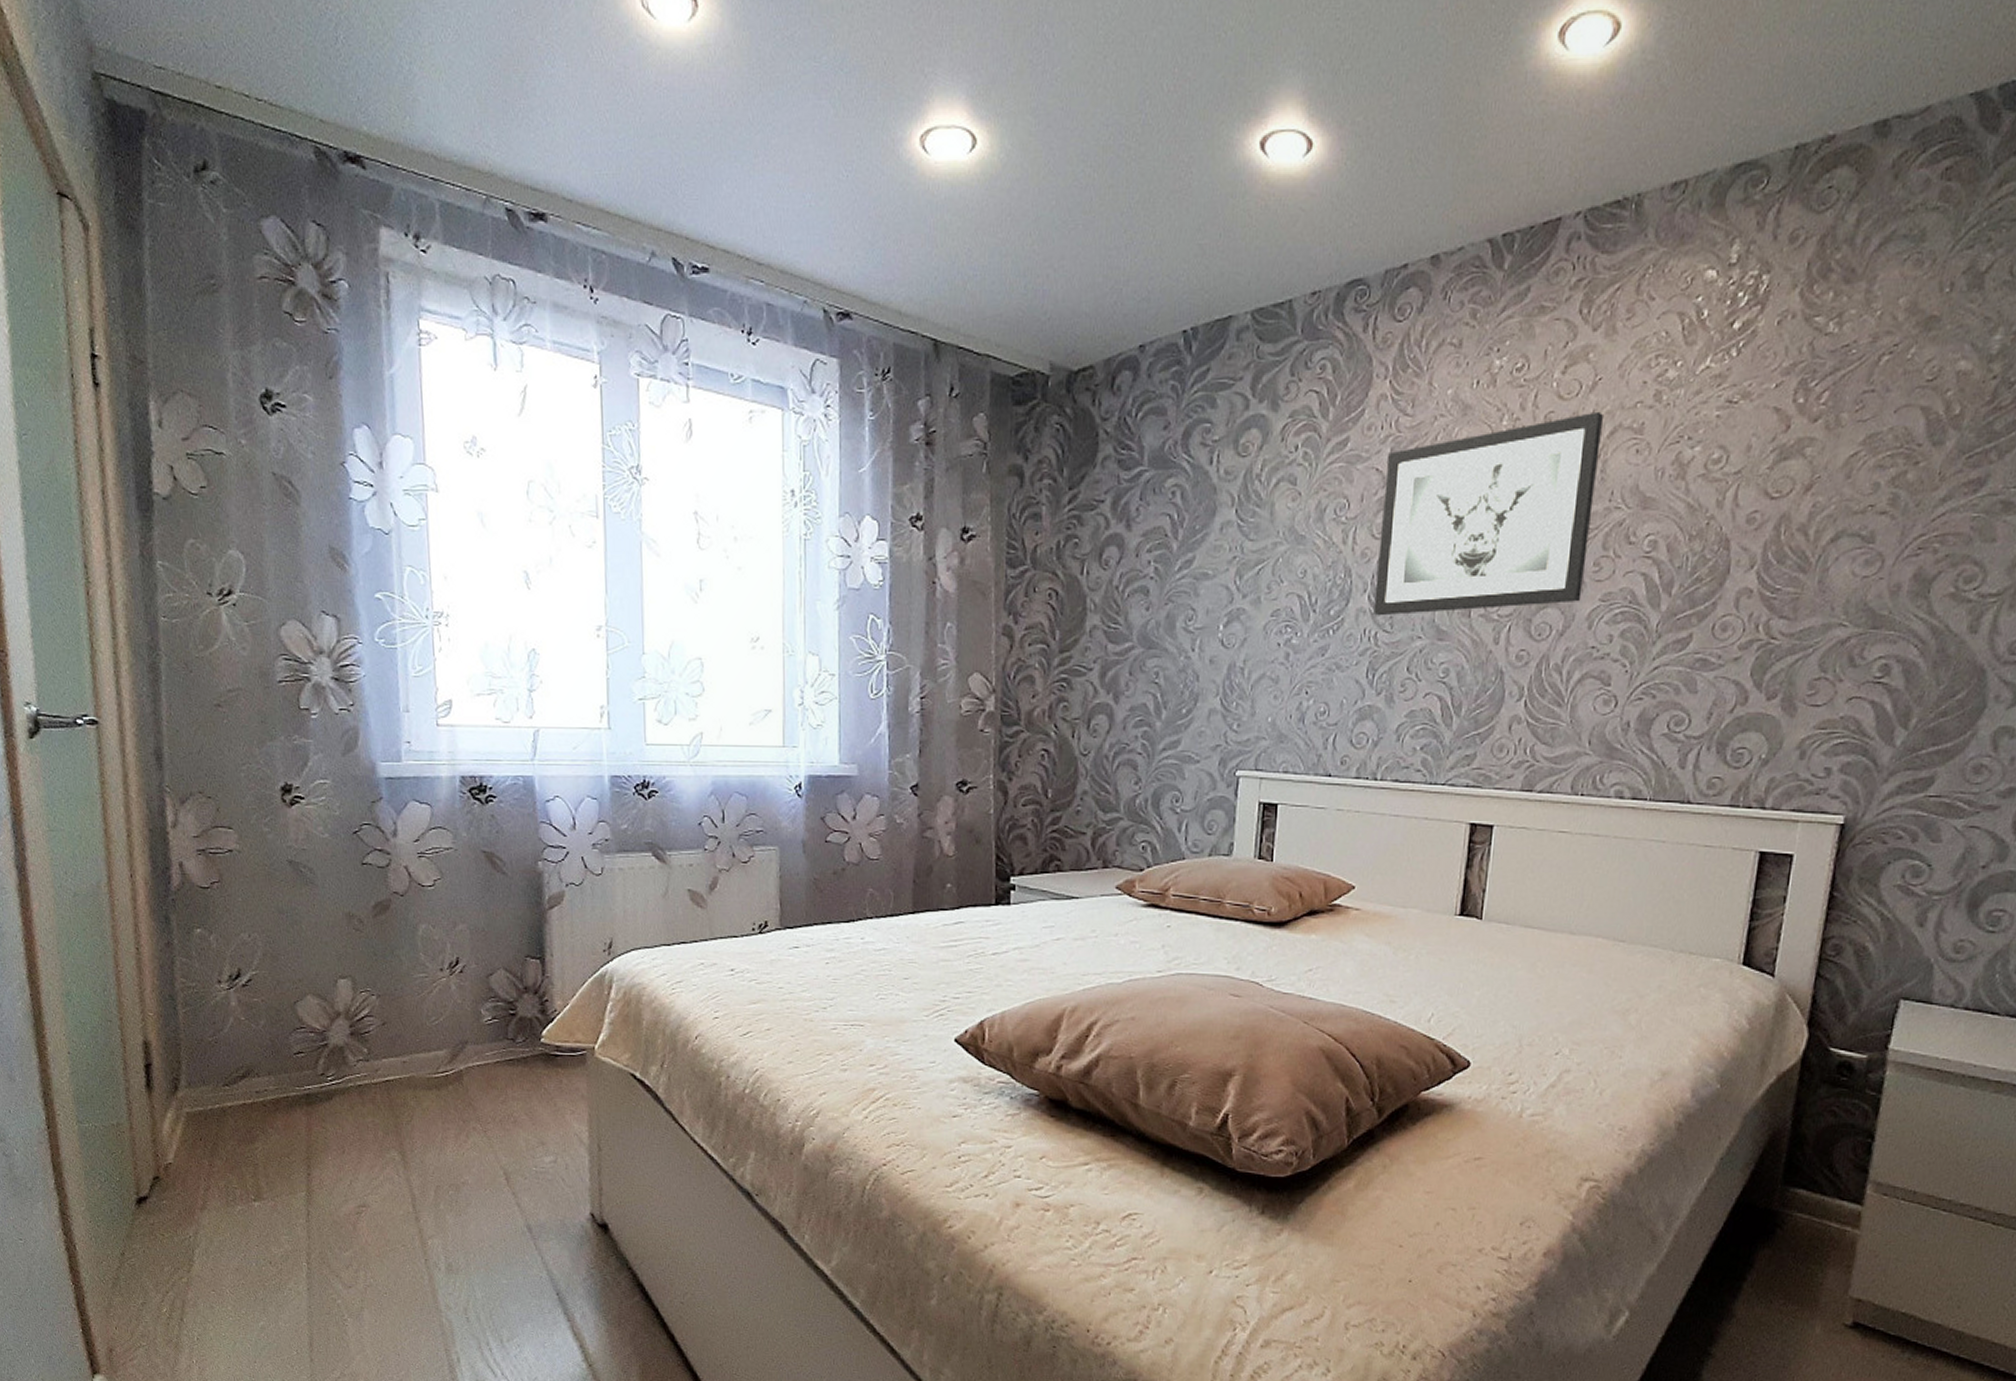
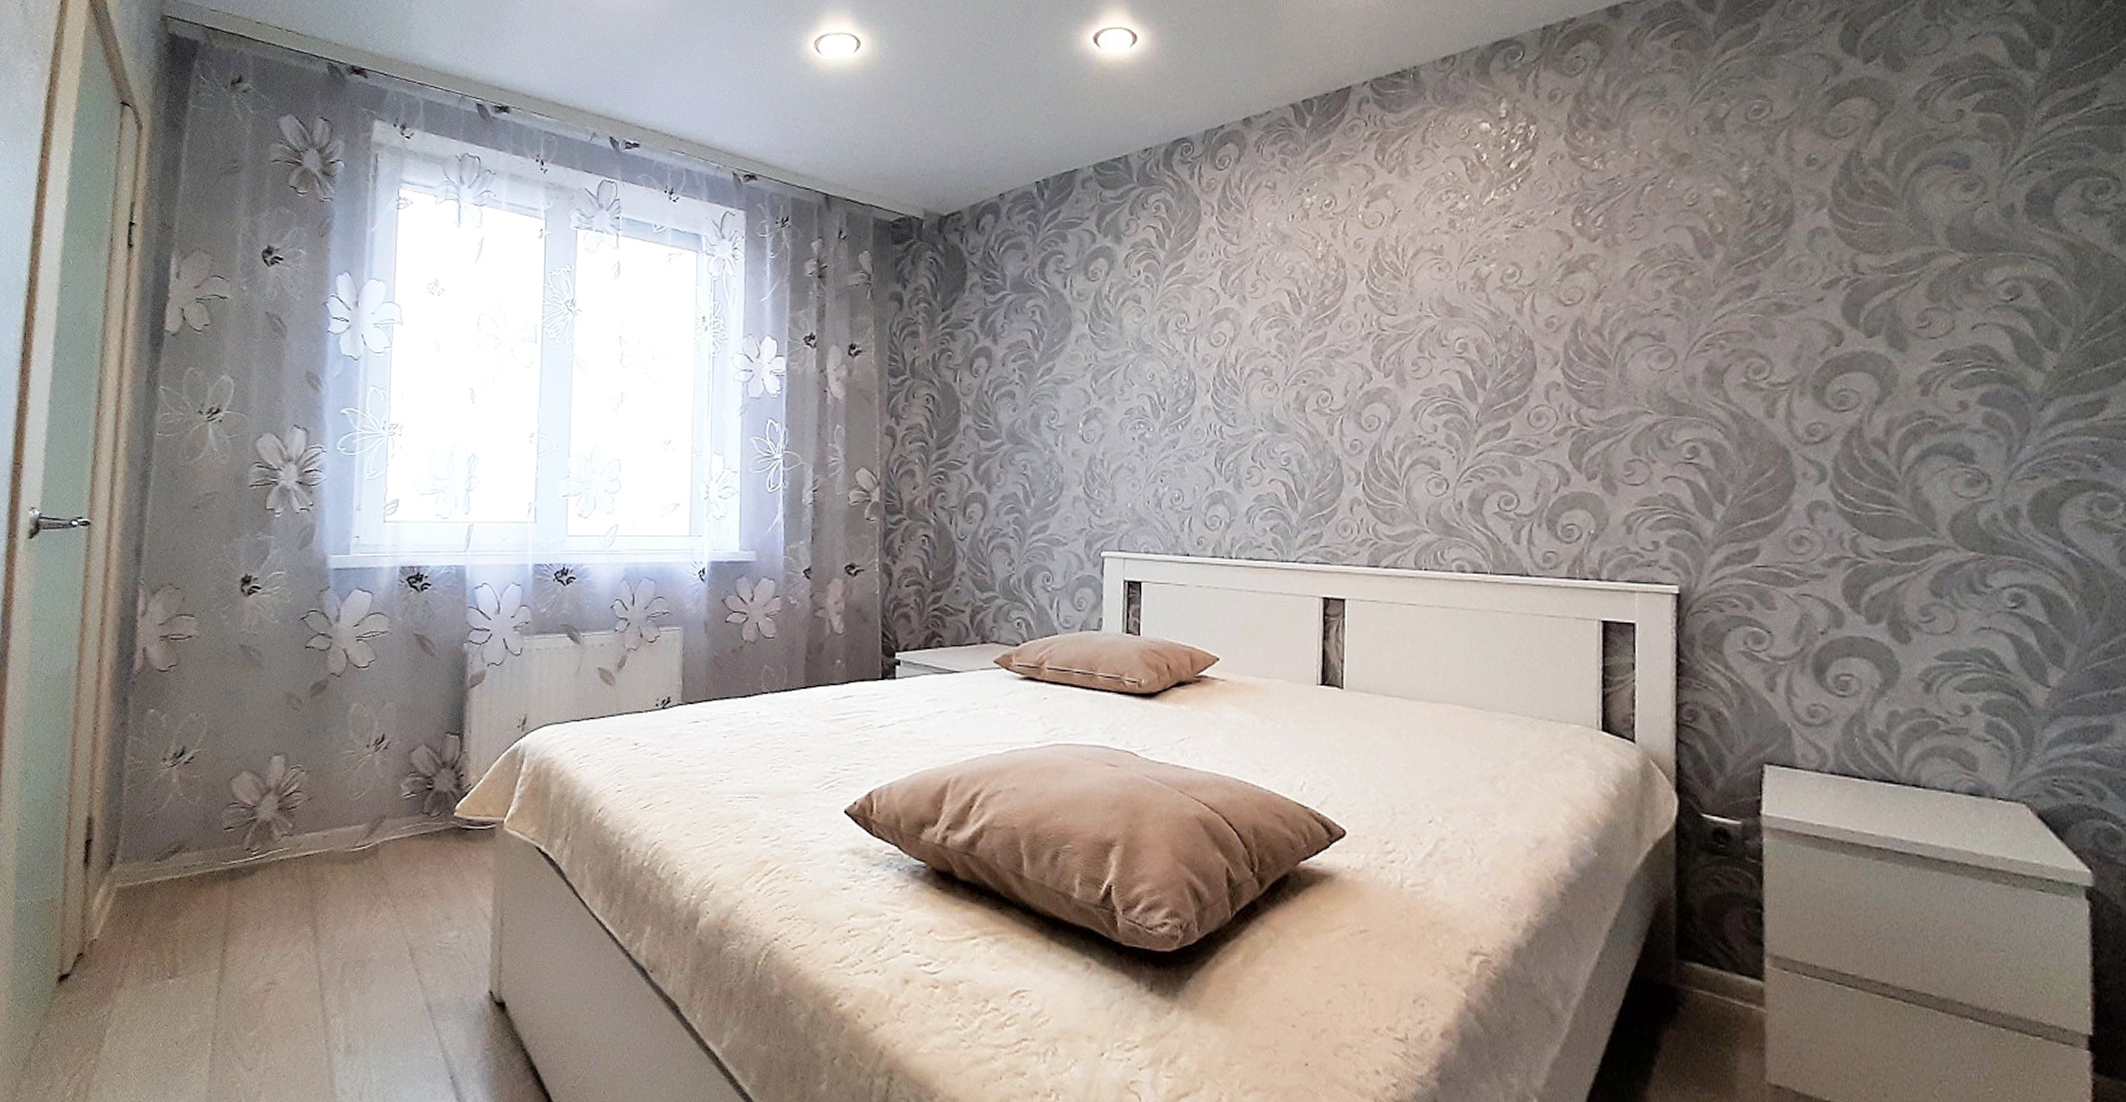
wall art: present [1373,411,1605,616] -> none [1217,237,1407,413]

